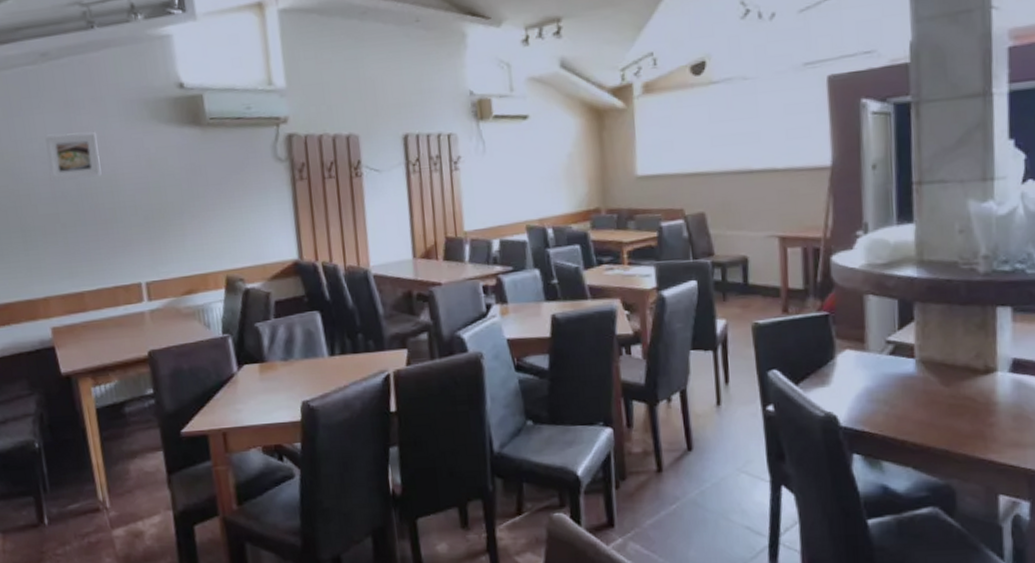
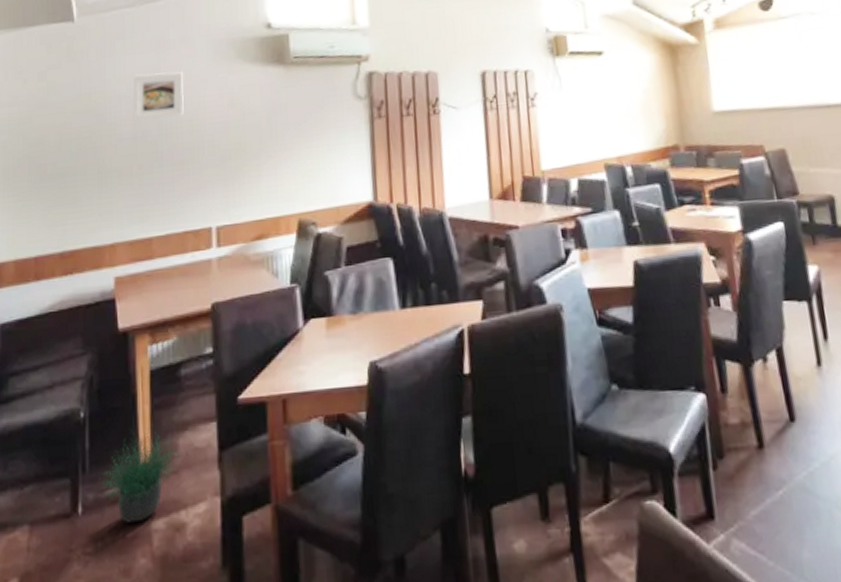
potted plant: none [61,455,138,531] -> present [99,427,187,523]

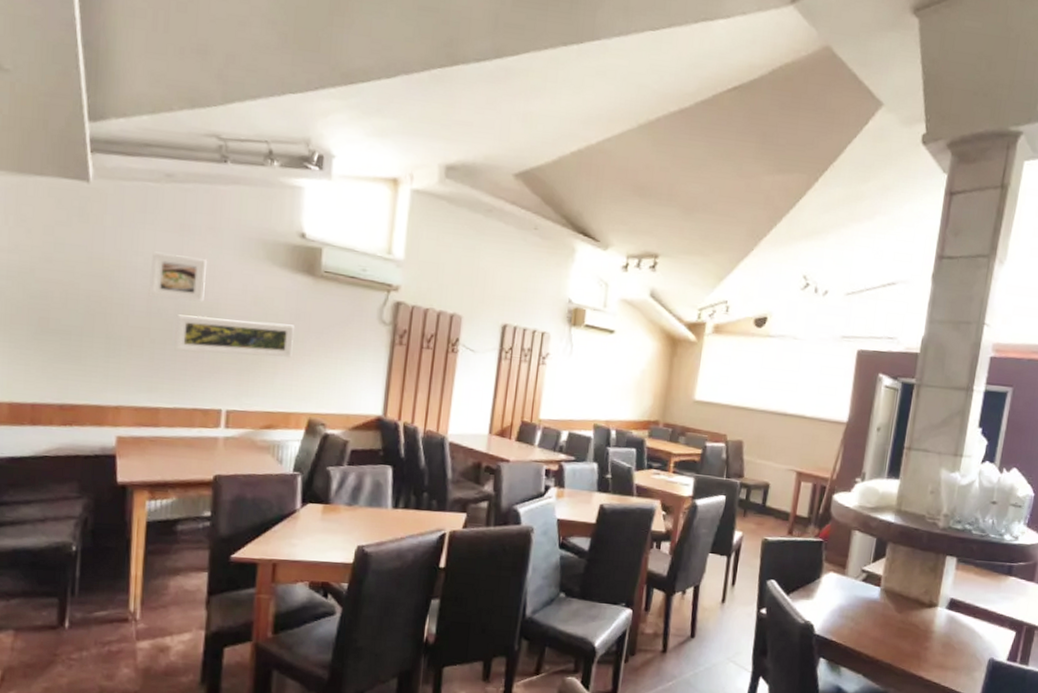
potted plant: present [99,427,187,523] -> none [87,567,176,641]
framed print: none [160,120,274,172] -> present [174,314,294,358]

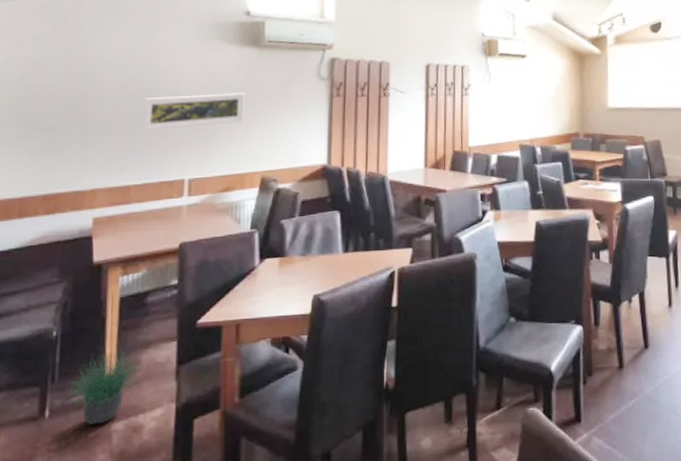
potted plant: none [87,567,176,641] -> present [65,345,148,425]
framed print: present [148,251,207,302] -> none [120,45,168,86]

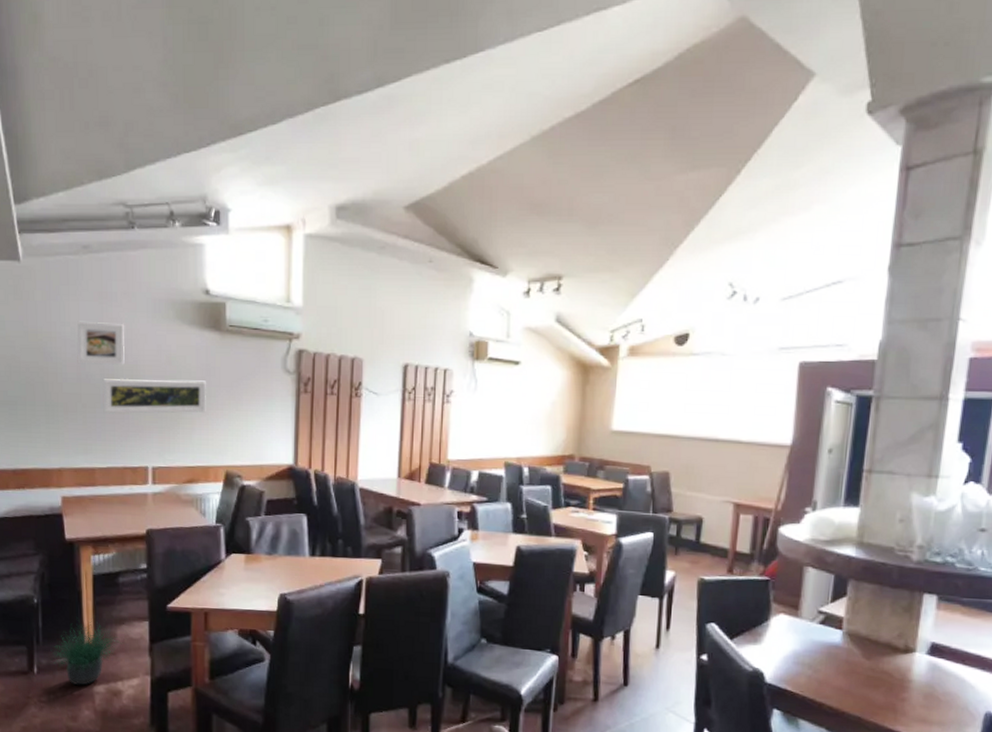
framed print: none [120,45,168,86] -> present [77,321,125,365]

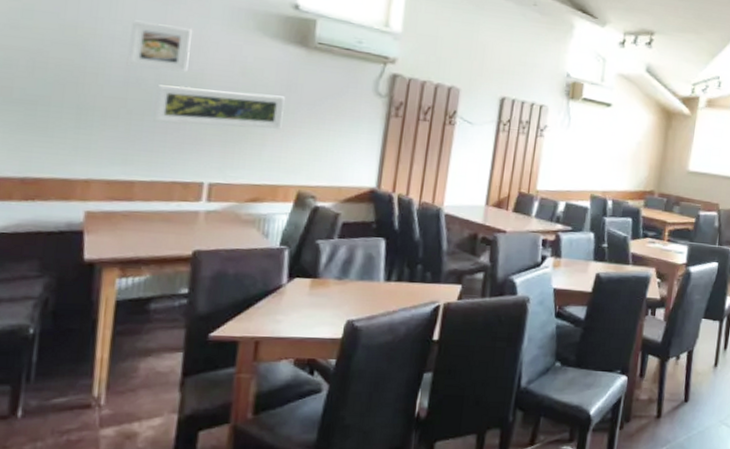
potted plant: present [50,617,123,686] -> none [43,349,147,429]

